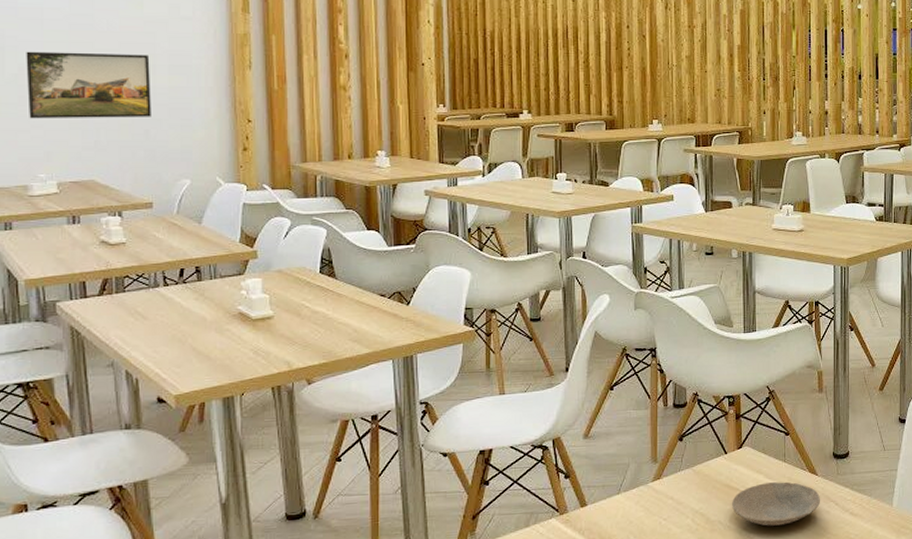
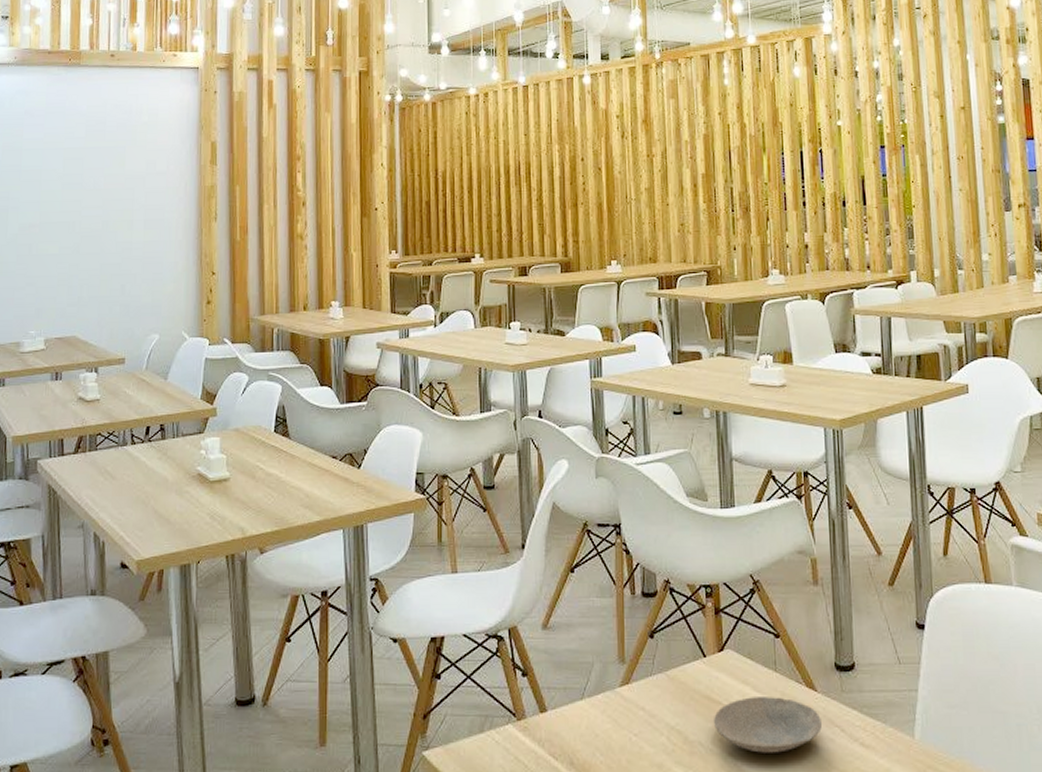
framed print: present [26,51,151,119] -> none [24,210,129,277]

